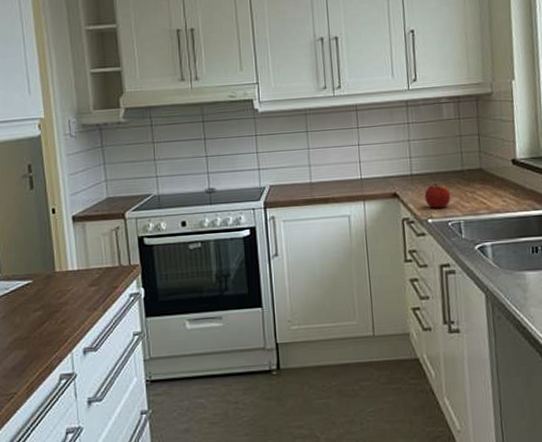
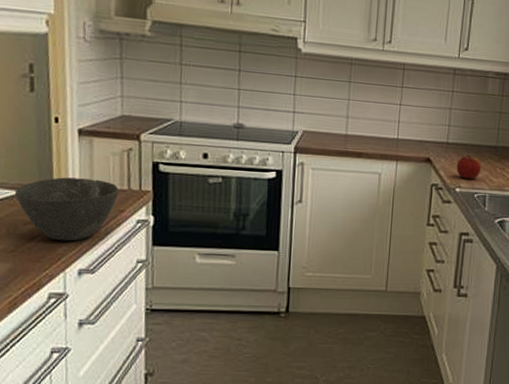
bowl: none [24,260,111,323] -> present [14,177,119,242]

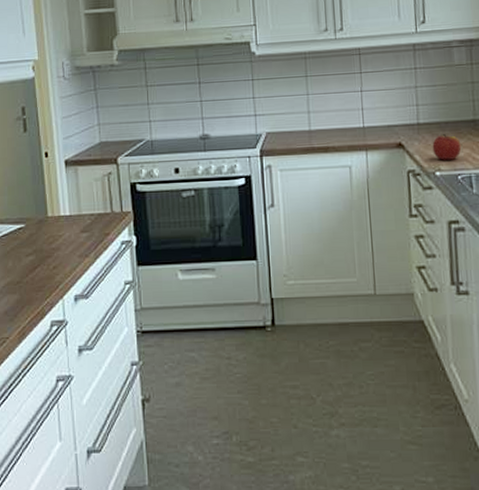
bowl: present [14,177,119,242] -> none [17,206,103,269]

